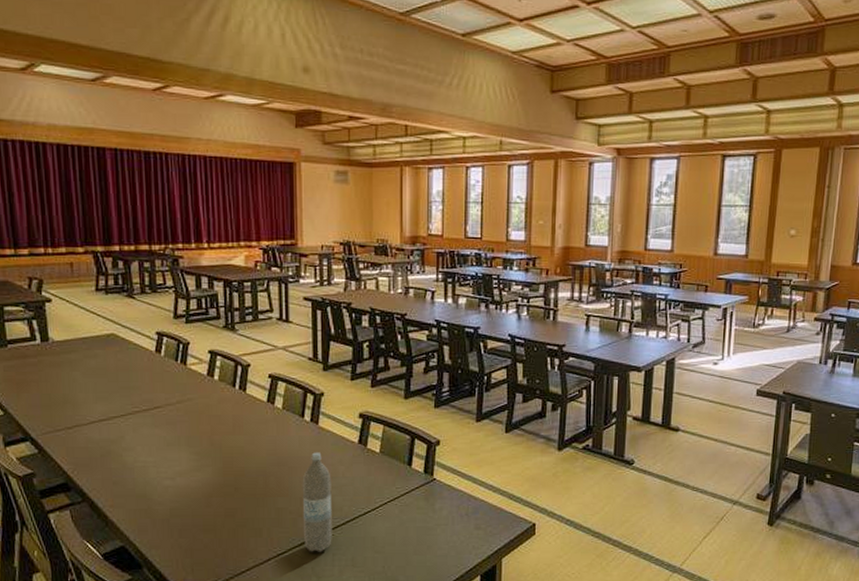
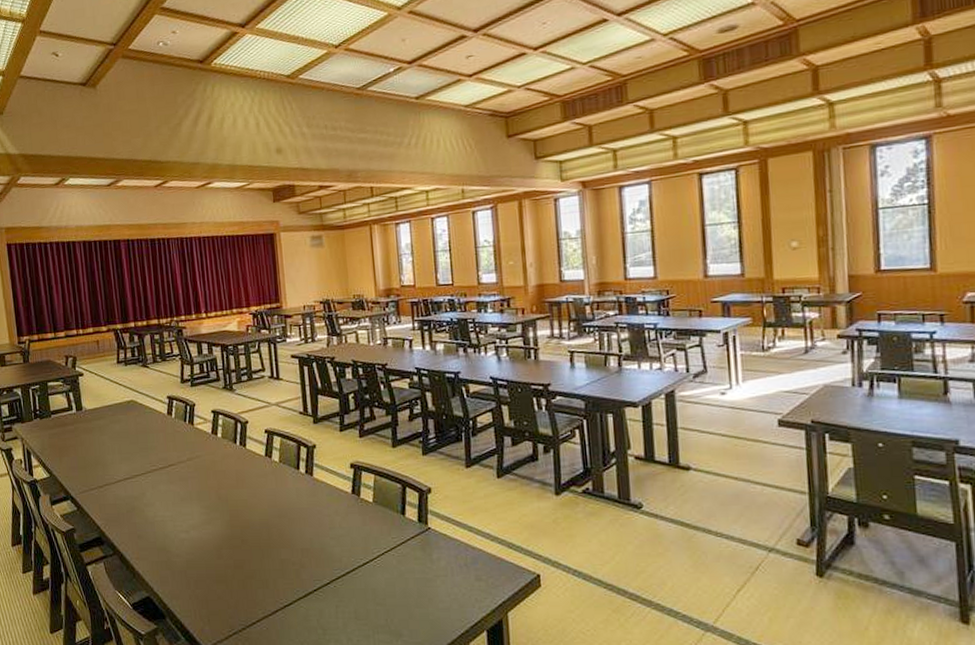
water bottle: present [302,452,332,552] -> none [302,503,334,604]

